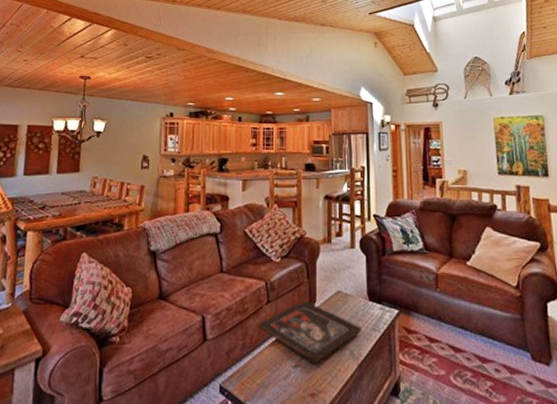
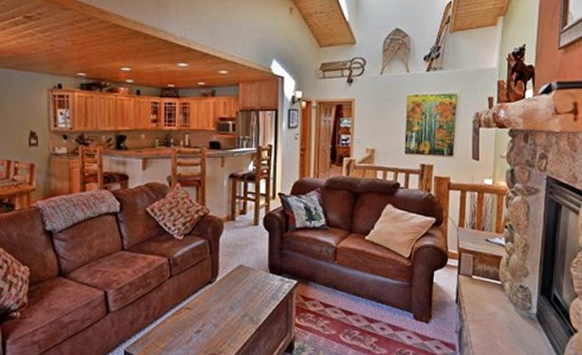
religious icon: present [257,301,361,364] -> none [160,275,261,329]

